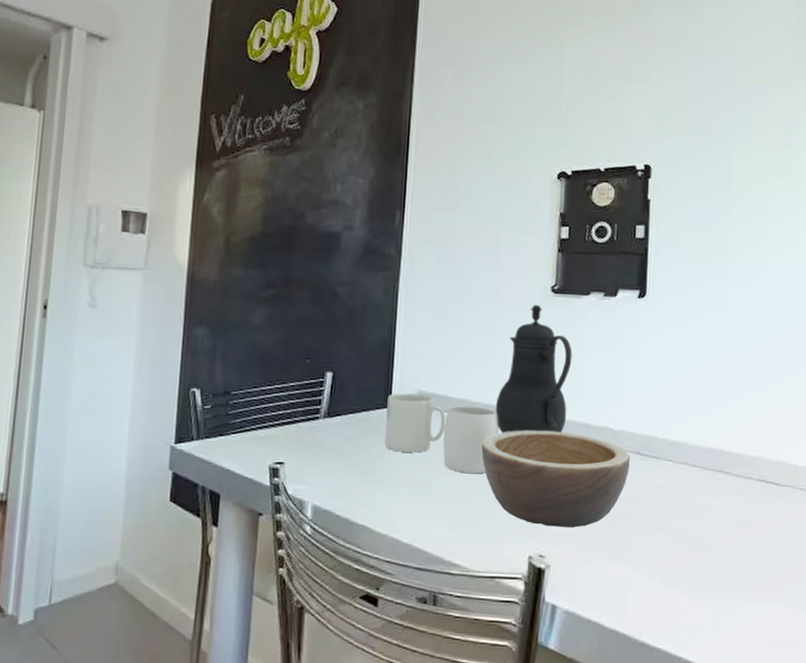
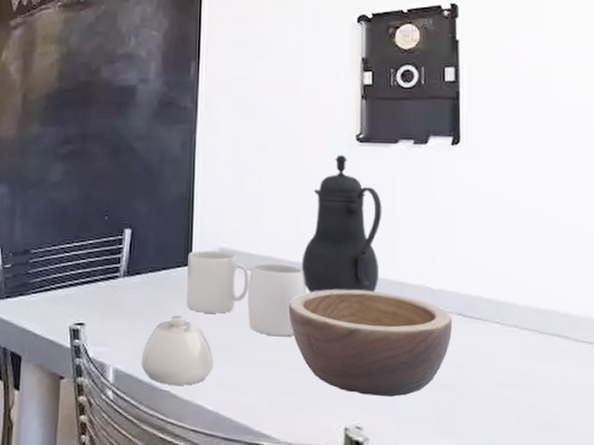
sugar bowl: none [338,454,409,520] -> present [140,315,214,386]

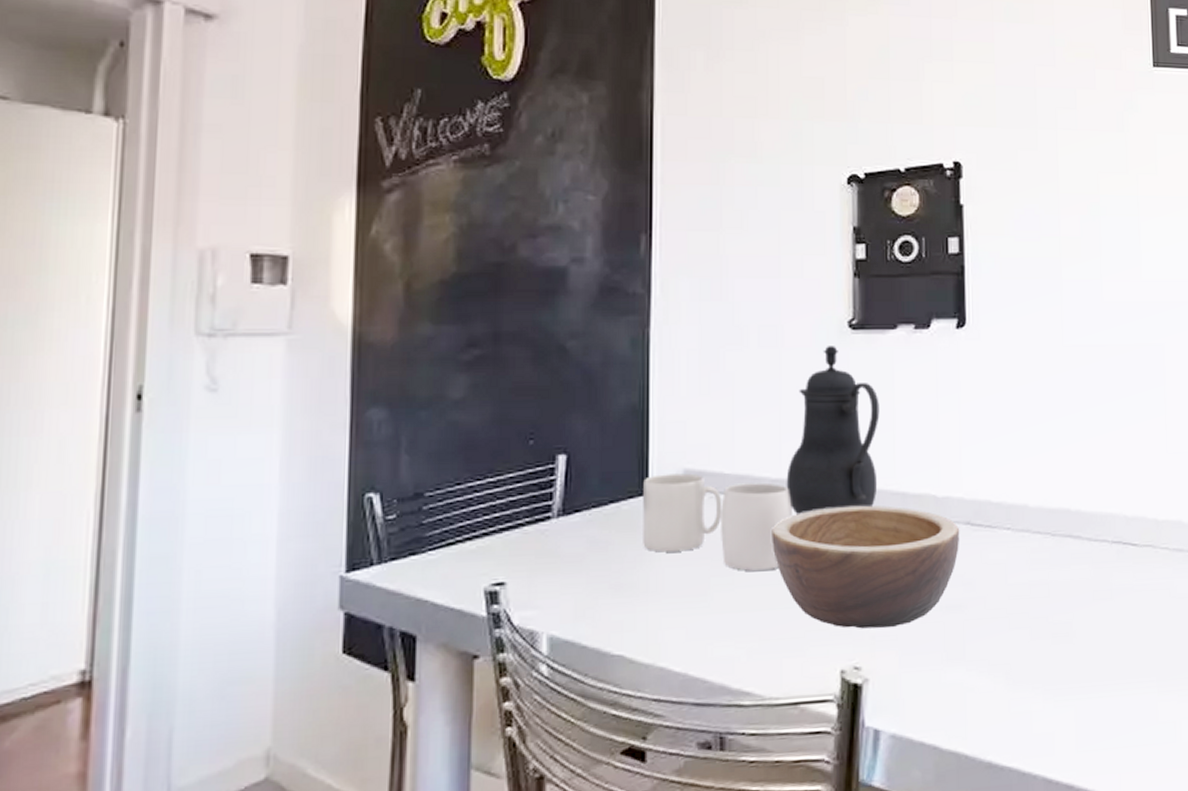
sugar bowl: present [140,315,214,386] -> none [584,558,680,648]

